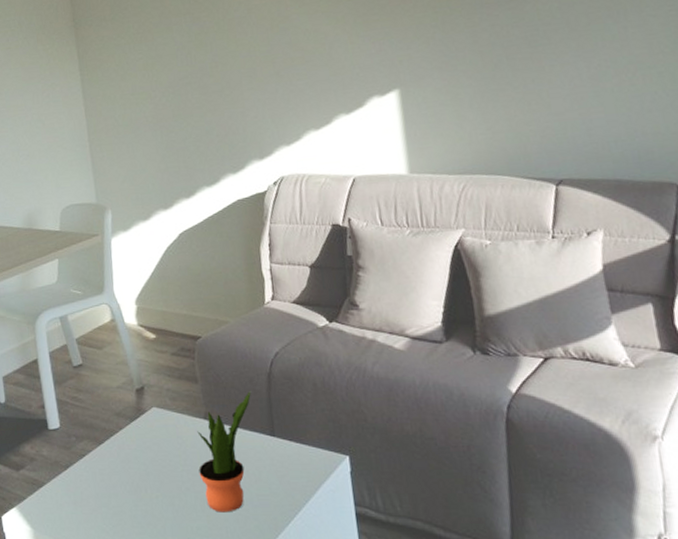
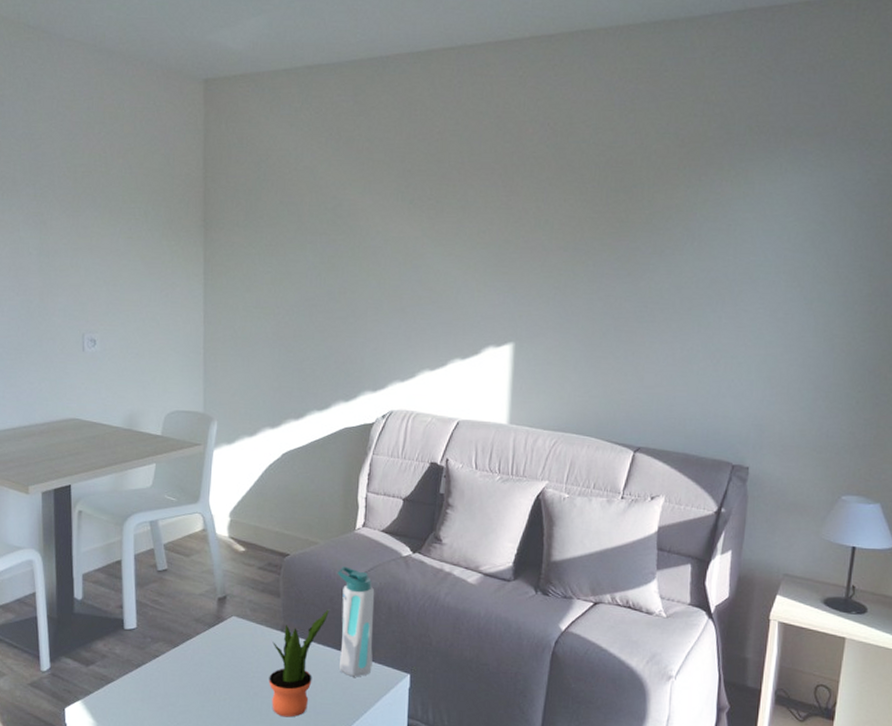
water bottle: none [252,344,306,463] -> present [337,566,375,677]

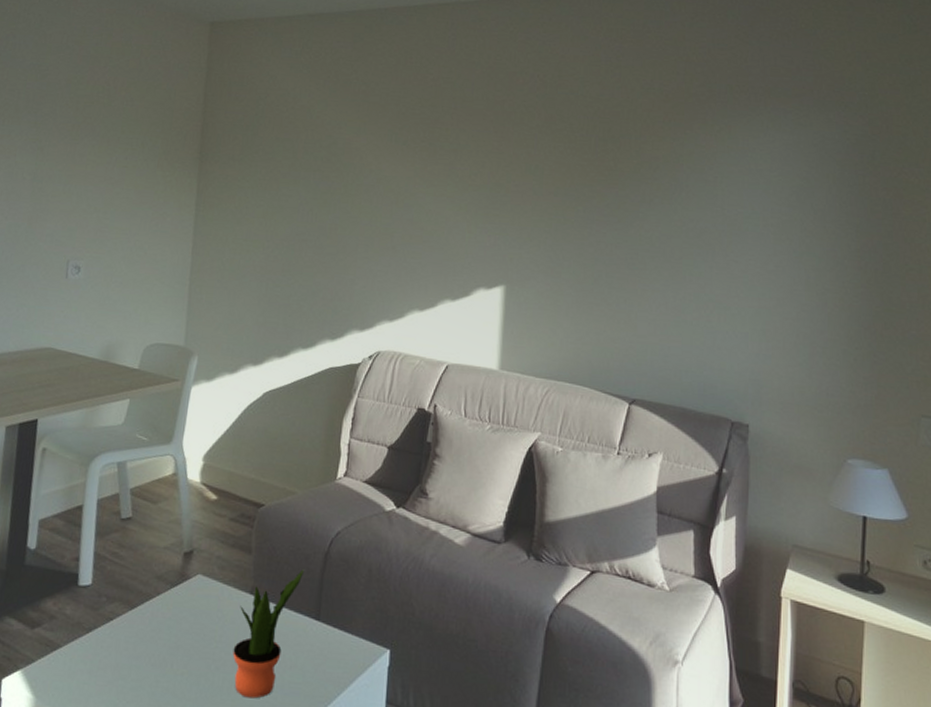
water bottle: present [337,566,375,677] -> none [311,520,355,652]

